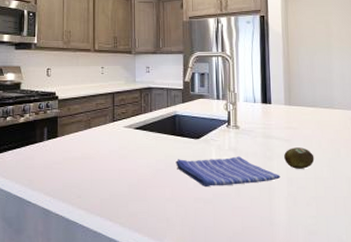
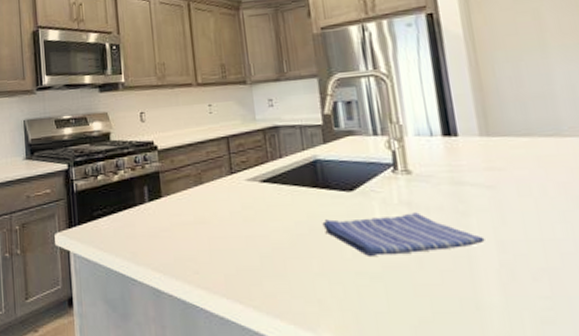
fruit: present [284,147,315,169] -> none [487,196,539,228]

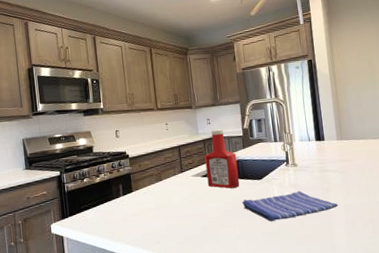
ketchup bottle: none [264,114,319,201] -> present [204,129,240,189]

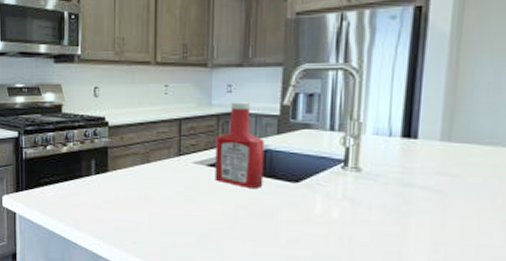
dish towel: present [242,191,338,221] -> none [262,207,420,245]

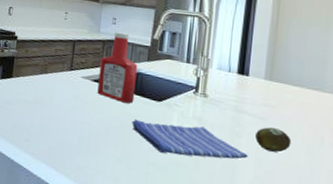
dish towel: none [262,207,420,245] -> present [132,119,248,159]
fruit: none [429,201,481,232] -> present [255,127,292,153]

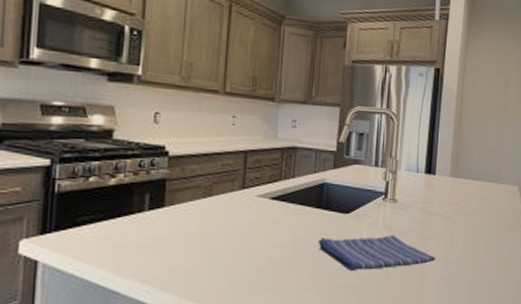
ketchup bottle: present [97,32,138,103] -> none [276,137,323,220]
fruit: present [255,127,292,153] -> none [442,226,474,250]

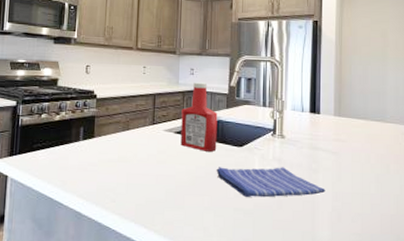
ketchup bottle: none [276,137,323,220] -> present [180,82,218,152]

